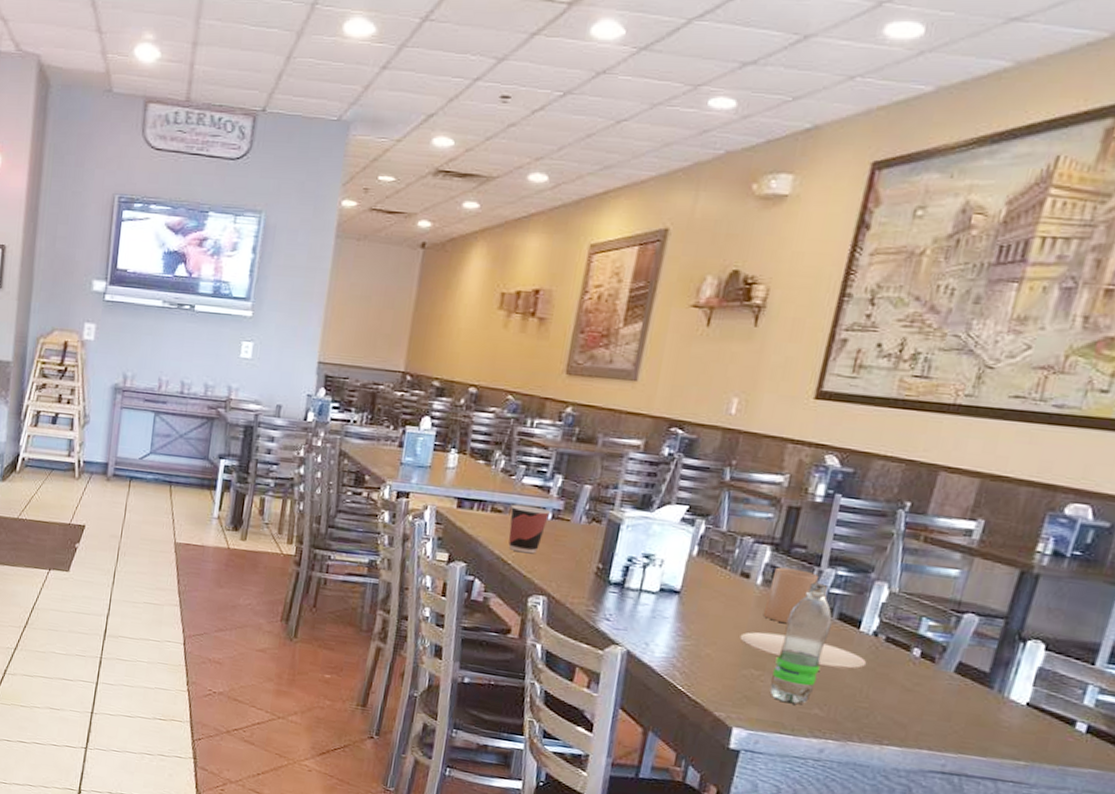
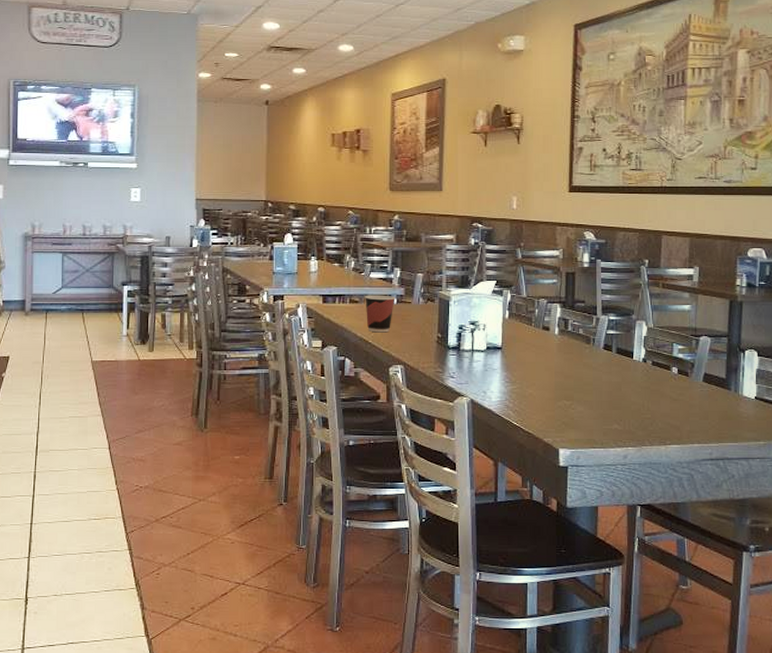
plate: present [740,631,867,670] -> none [551,370,643,392]
cup: present [762,567,819,624] -> none [564,319,597,362]
bottle: present [769,582,833,705] -> none [579,327,613,423]

